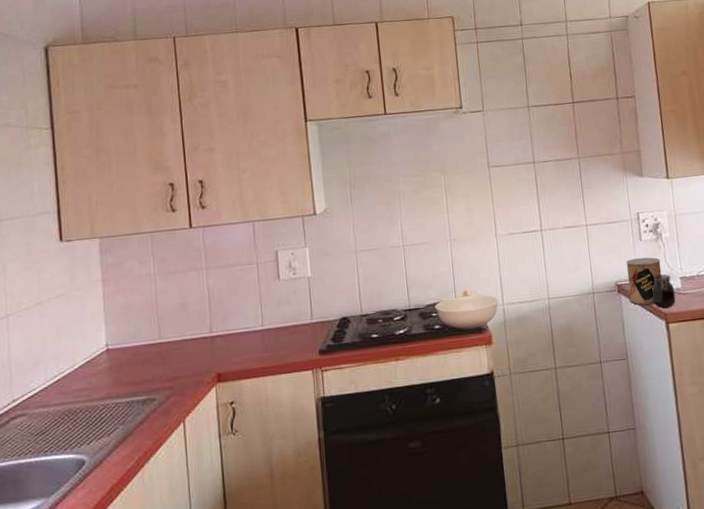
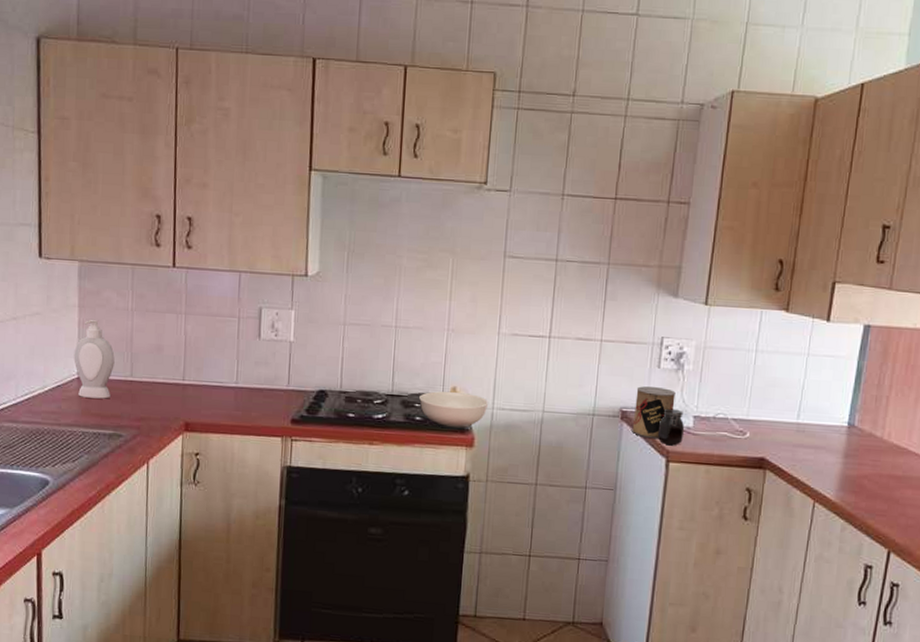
soap bottle: none [101,289,142,369] -> present [74,319,115,399]

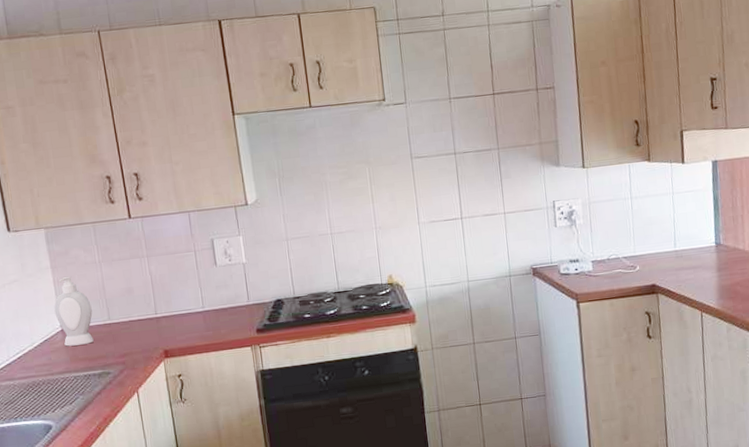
bowl: present [419,391,489,430] -> none [362,278,422,312]
tin can: present [632,386,676,439] -> none [541,242,575,287]
jar: present [657,408,684,446] -> none [564,258,587,289]

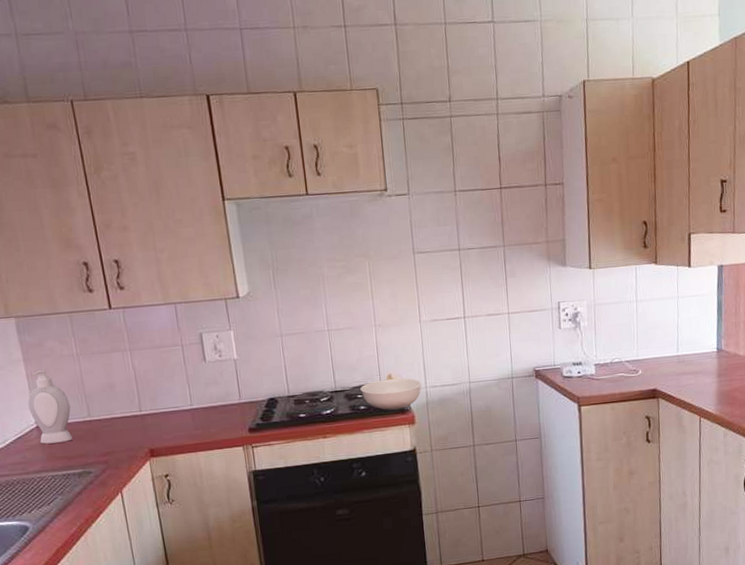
bowl: none [362,278,422,312] -> present [360,378,422,413]

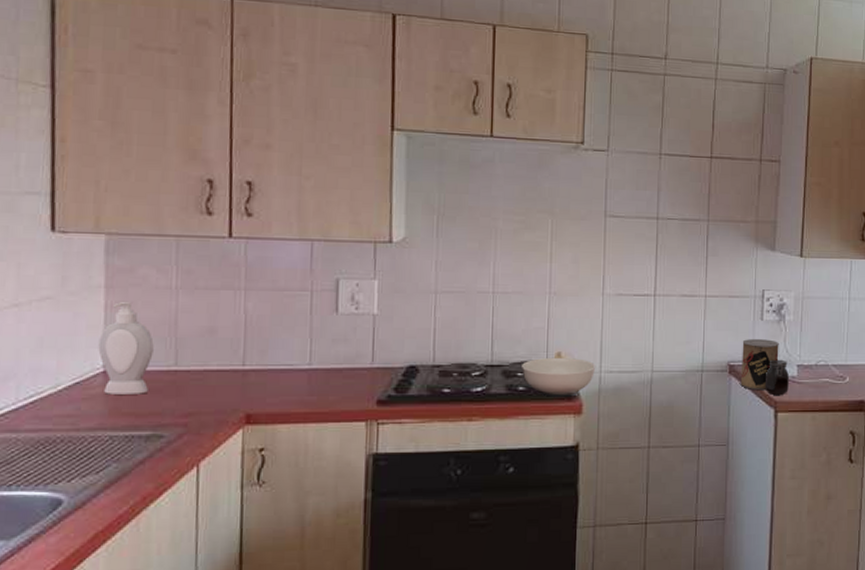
tin can: none [544,345,578,390] -> present [740,339,779,391]
jar: none [567,361,589,393] -> present [764,359,789,396]

